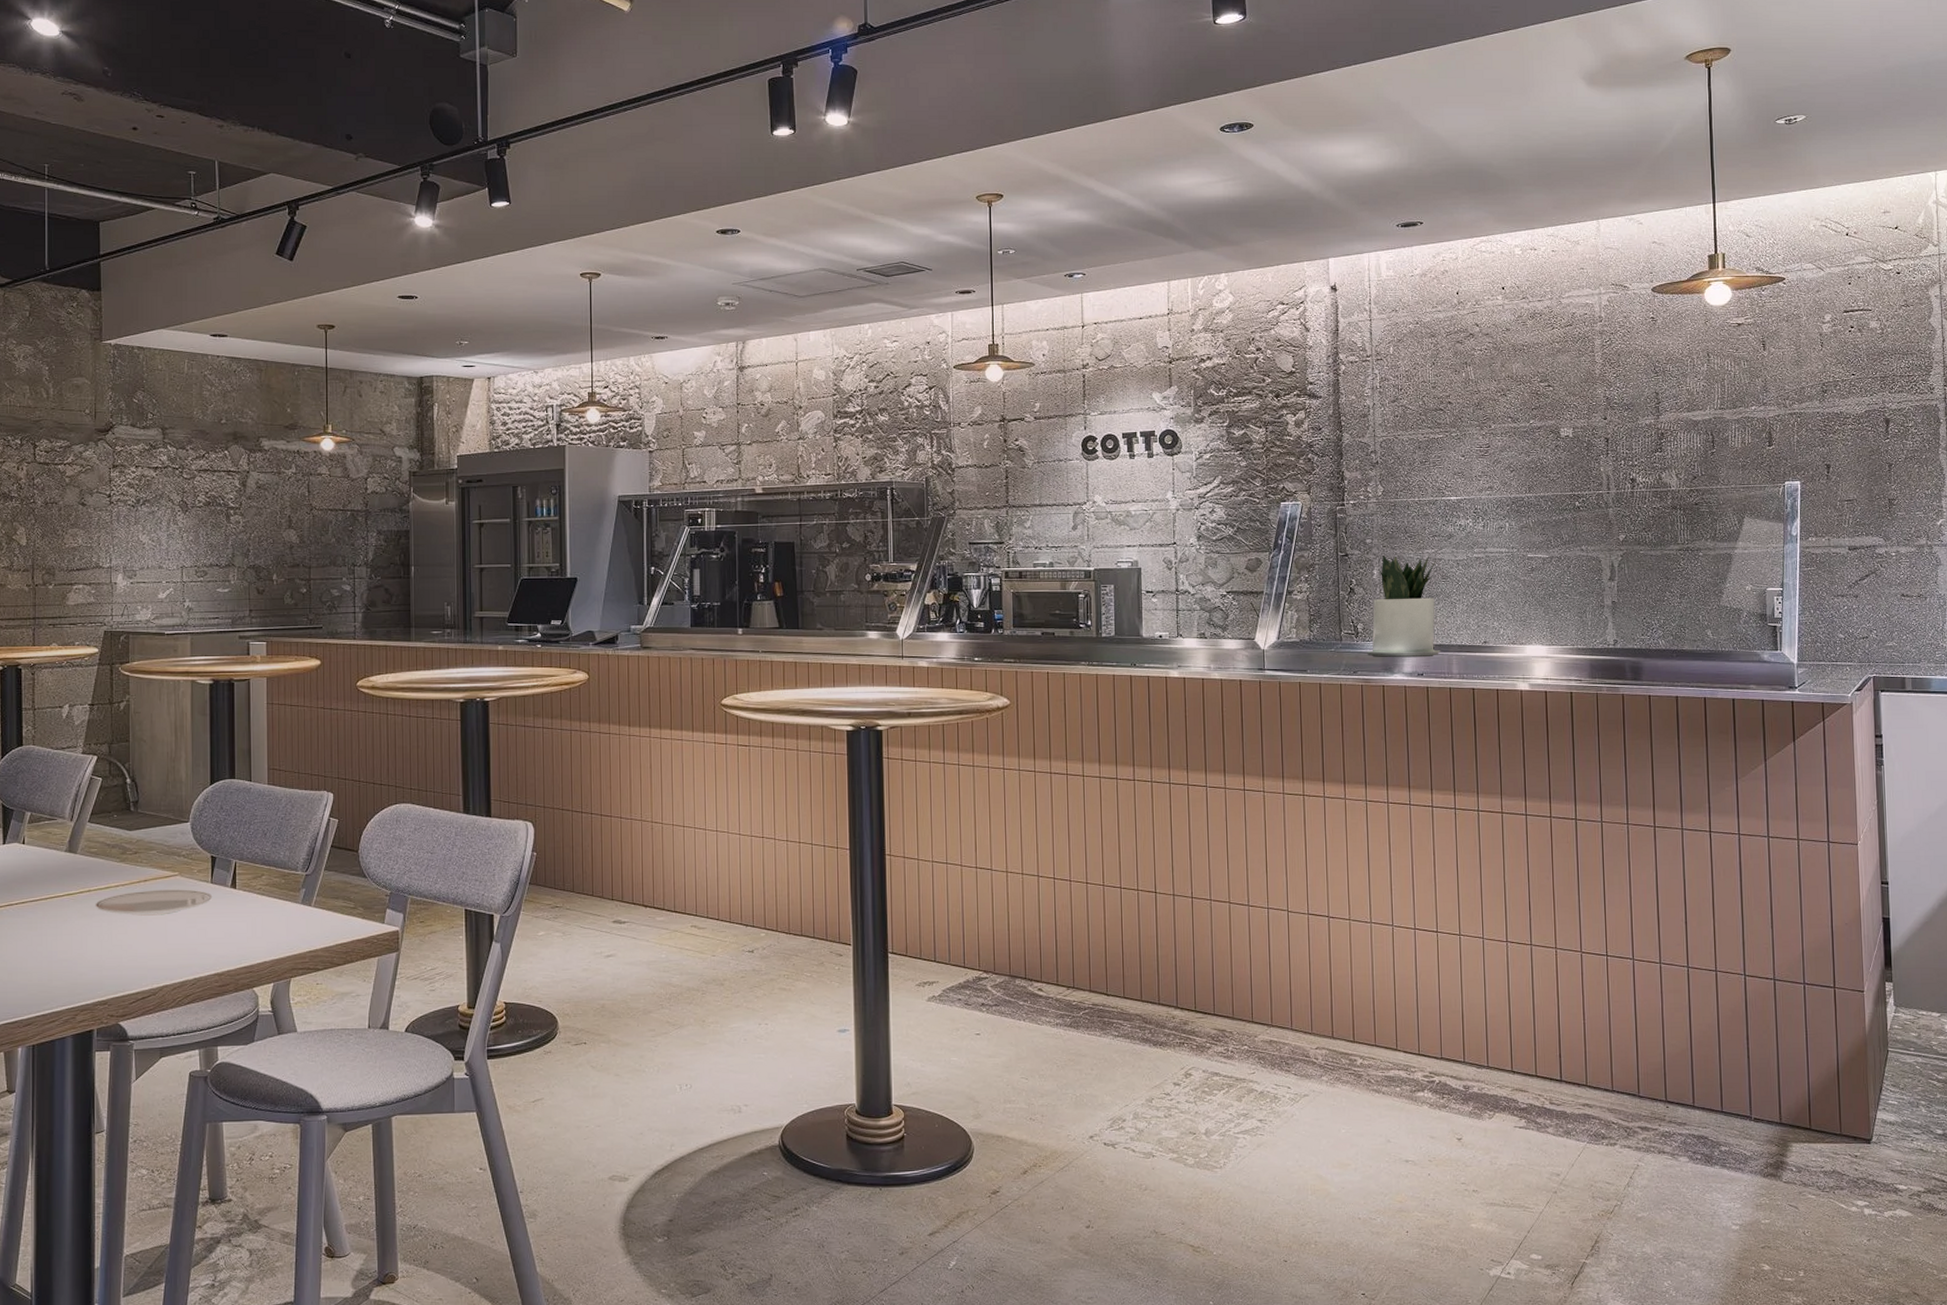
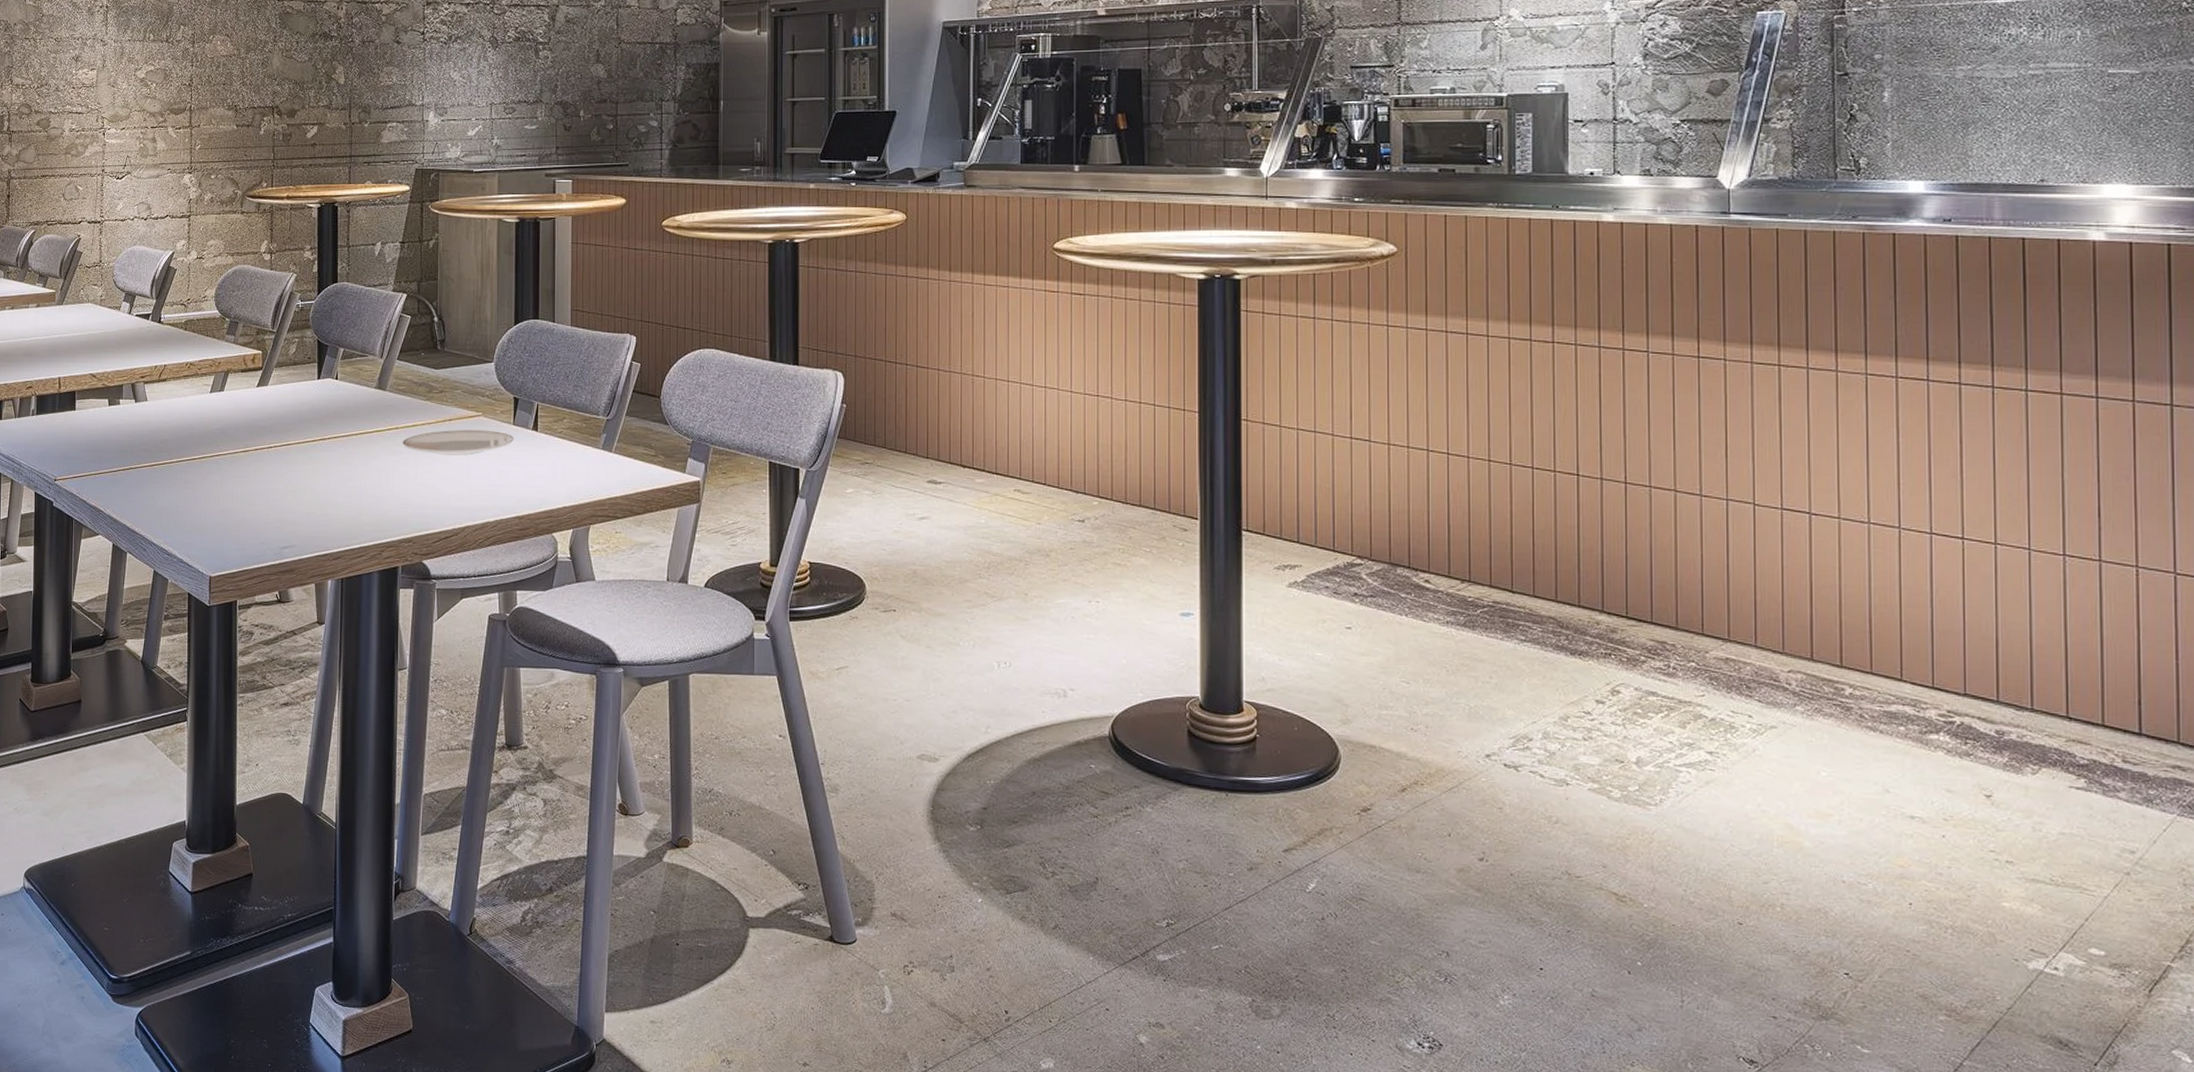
planter: present [1366,554,1440,658] -> none [1870,71,1976,200]

